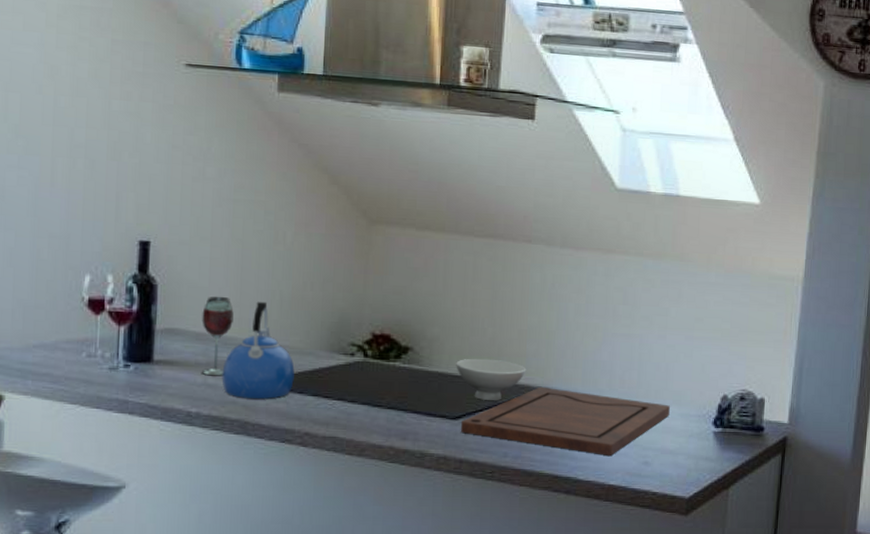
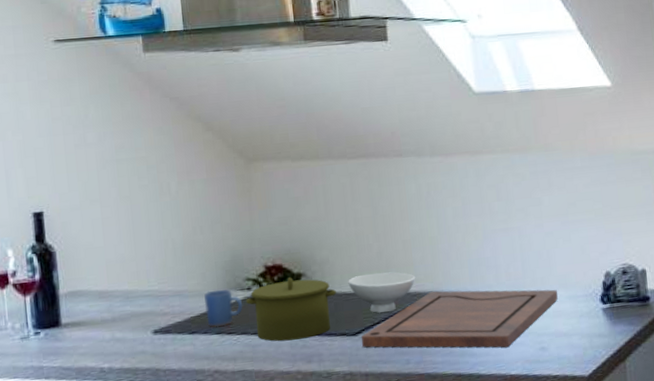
wineglass: present [202,296,234,375] -> none [101,253,132,330]
kettle: present [221,301,295,399] -> none [127,251,198,347]
mug: none [304,350,344,389] -> present [204,289,243,327]
cooking pot: none [347,349,442,414] -> present [245,277,336,341]

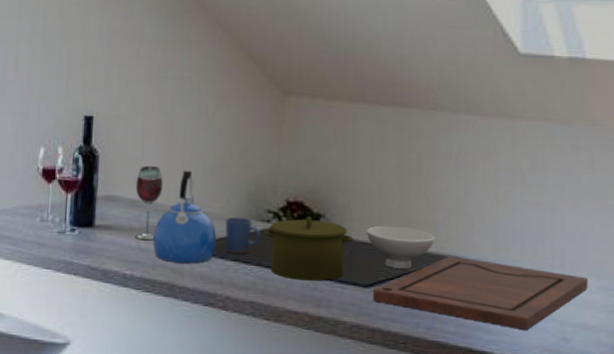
wineglass: none [101,253,132,330] -> present [136,165,163,240]
kettle: none [127,251,198,347] -> present [152,170,216,263]

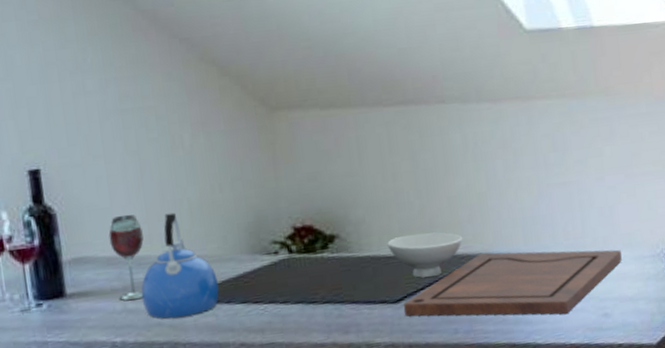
mug: present [225,216,261,255] -> none [226,253,270,296]
cooking pot: present [263,216,353,281] -> none [272,239,374,310]

